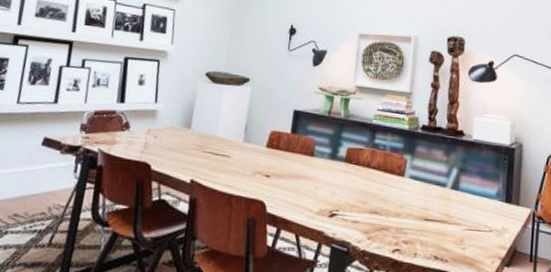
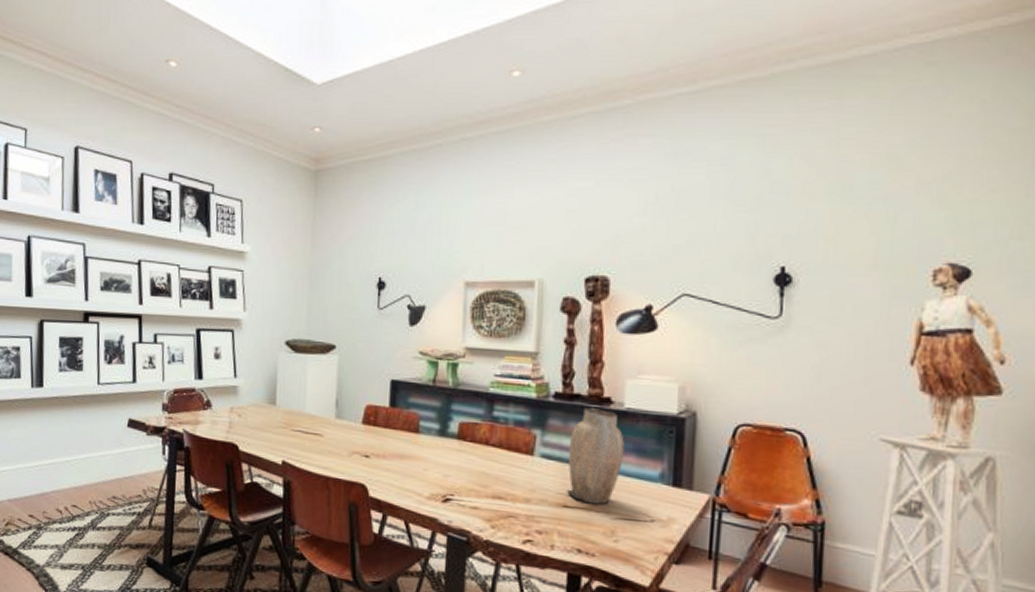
vase: none [427,138,472,218] -> present [566,407,625,505]

